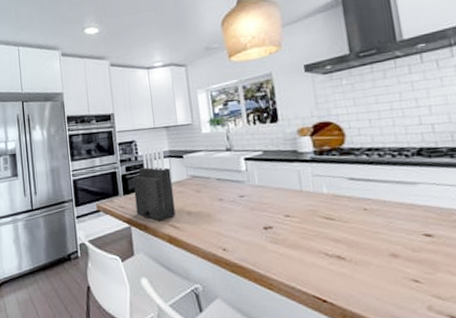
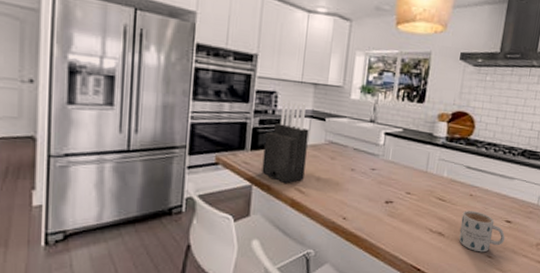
mug: none [360,227,432,276] -> present [458,211,505,253]

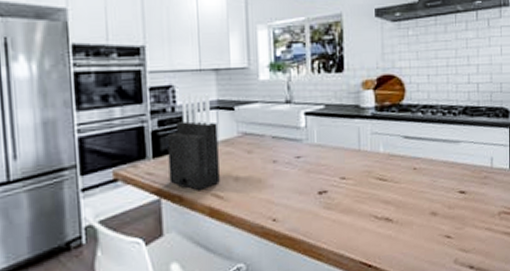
mug: present [458,211,505,253] -> none [408,186,462,234]

